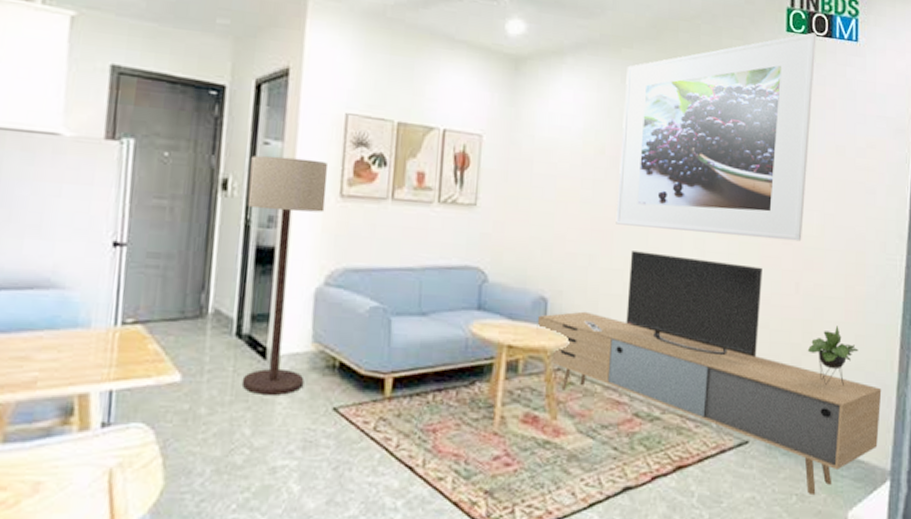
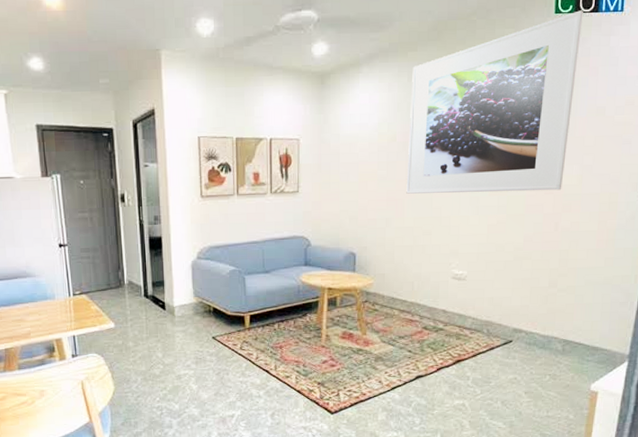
floor lamp: present [241,155,328,395] -> none [137,173,192,332]
media console: present [536,251,882,496] -> none [348,212,626,375]

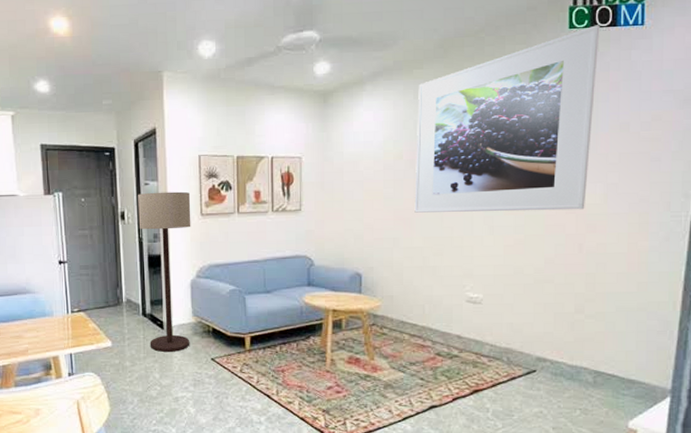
floor lamp: none [137,173,192,332] -> present [138,191,191,352]

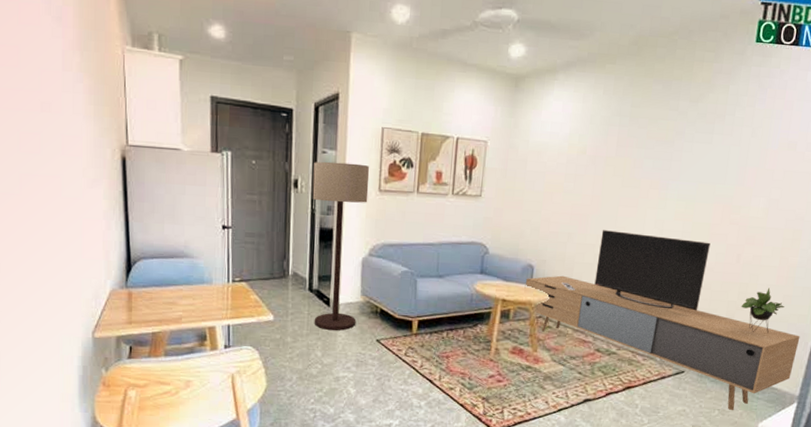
media console: none [354,231,664,410] -> present [524,230,800,411]
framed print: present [414,25,600,213] -> none [591,42,784,222]

